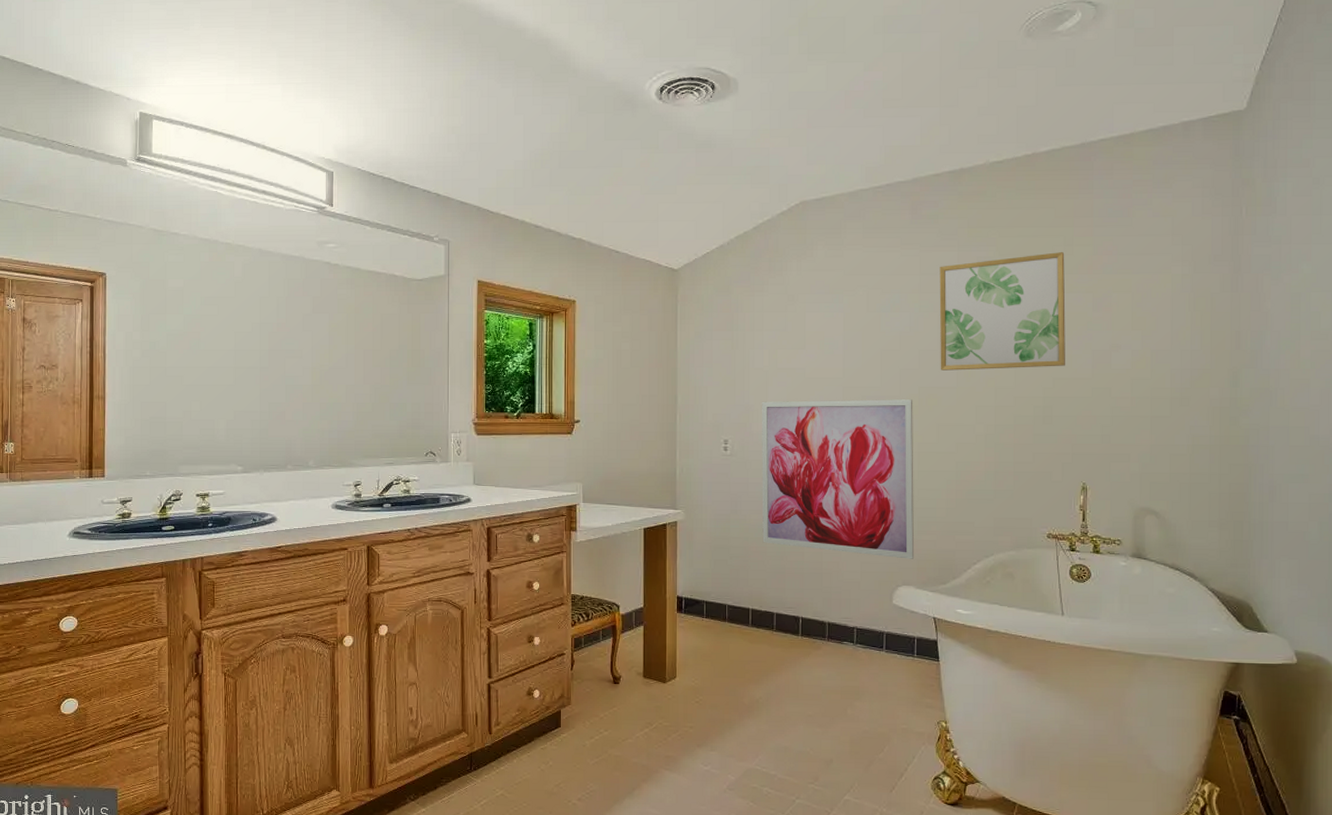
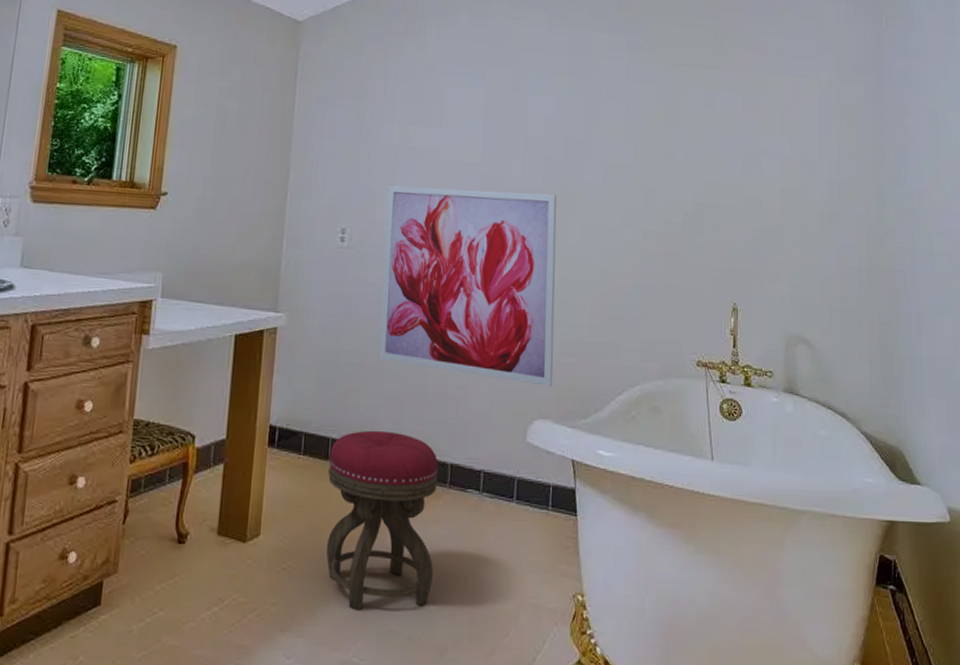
stool: none [727,598,818,732] -> present [326,430,439,611]
wall art: present [939,252,1066,371] -> none [587,45,716,170]

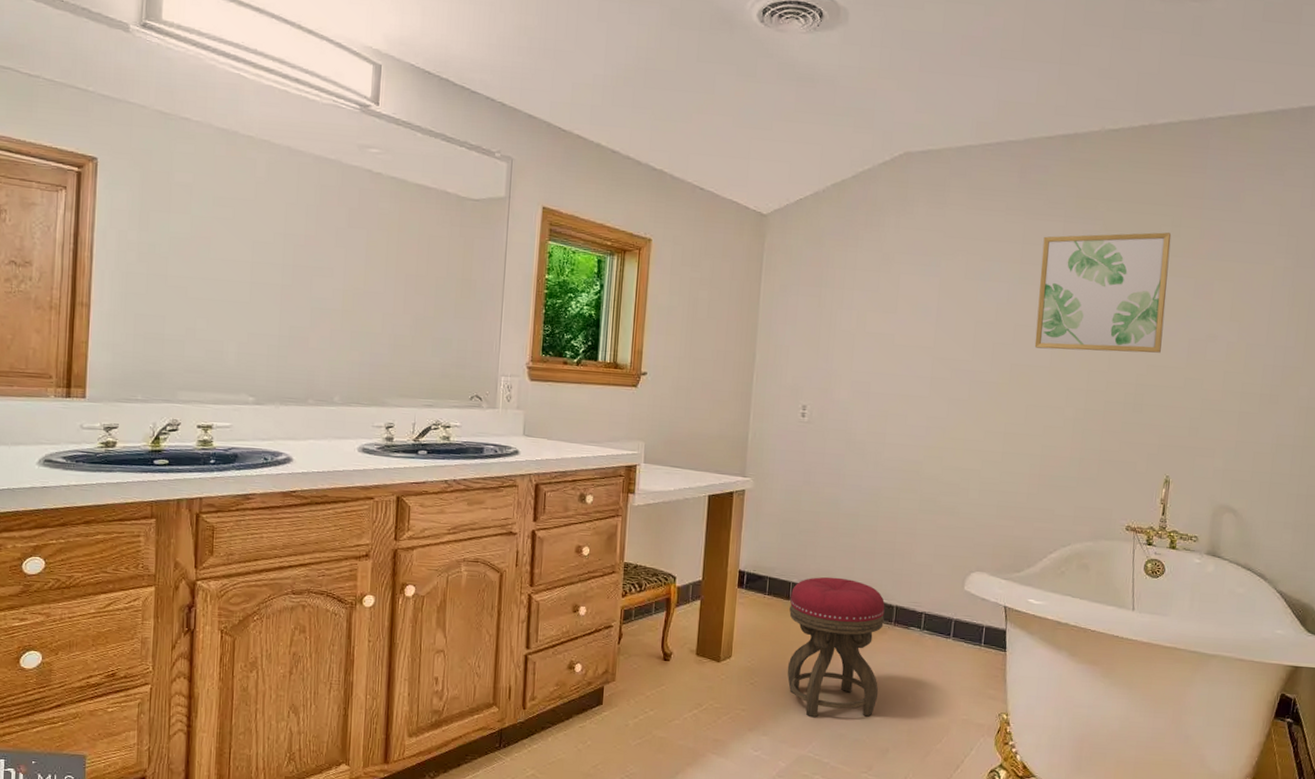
wall art: present [379,185,557,386] -> none [834,366,1004,545]
wall art: none [587,45,716,170] -> present [1034,232,1172,353]

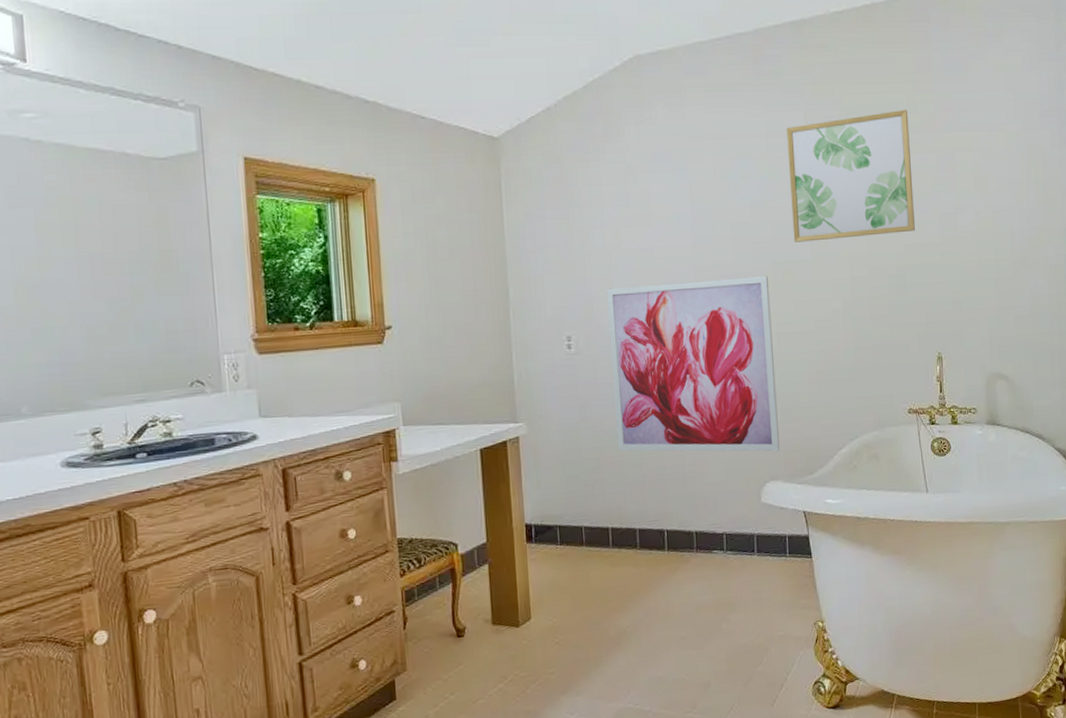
stool: present [787,577,885,718] -> none [584,512,691,666]
wall art: none [834,366,1004,545] -> present [607,276,781,452]

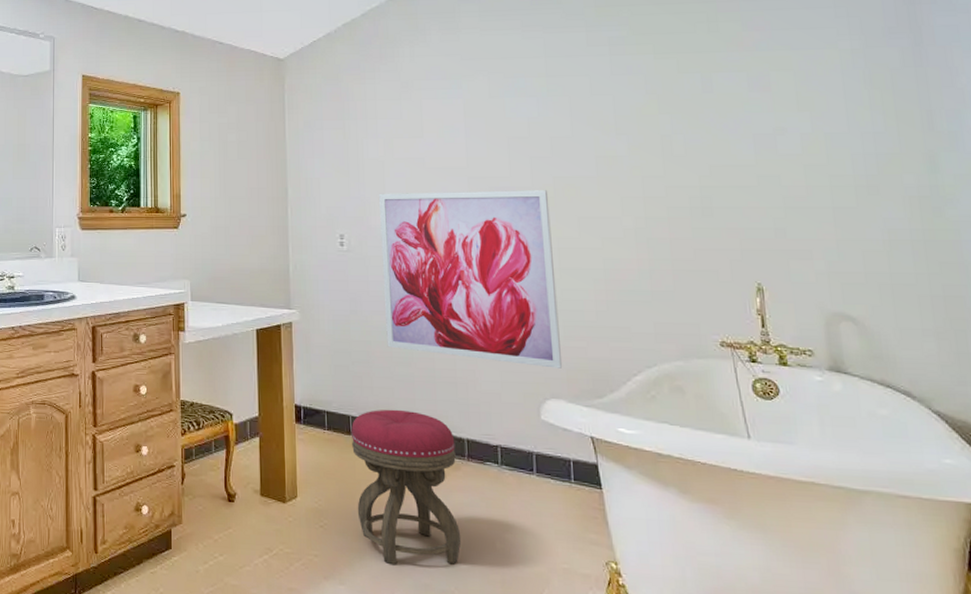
stool: none [584,512,691,666] -> present [351,409,462,565]
wall art: present [786,110,915,242] -> none [567,29,722,158]

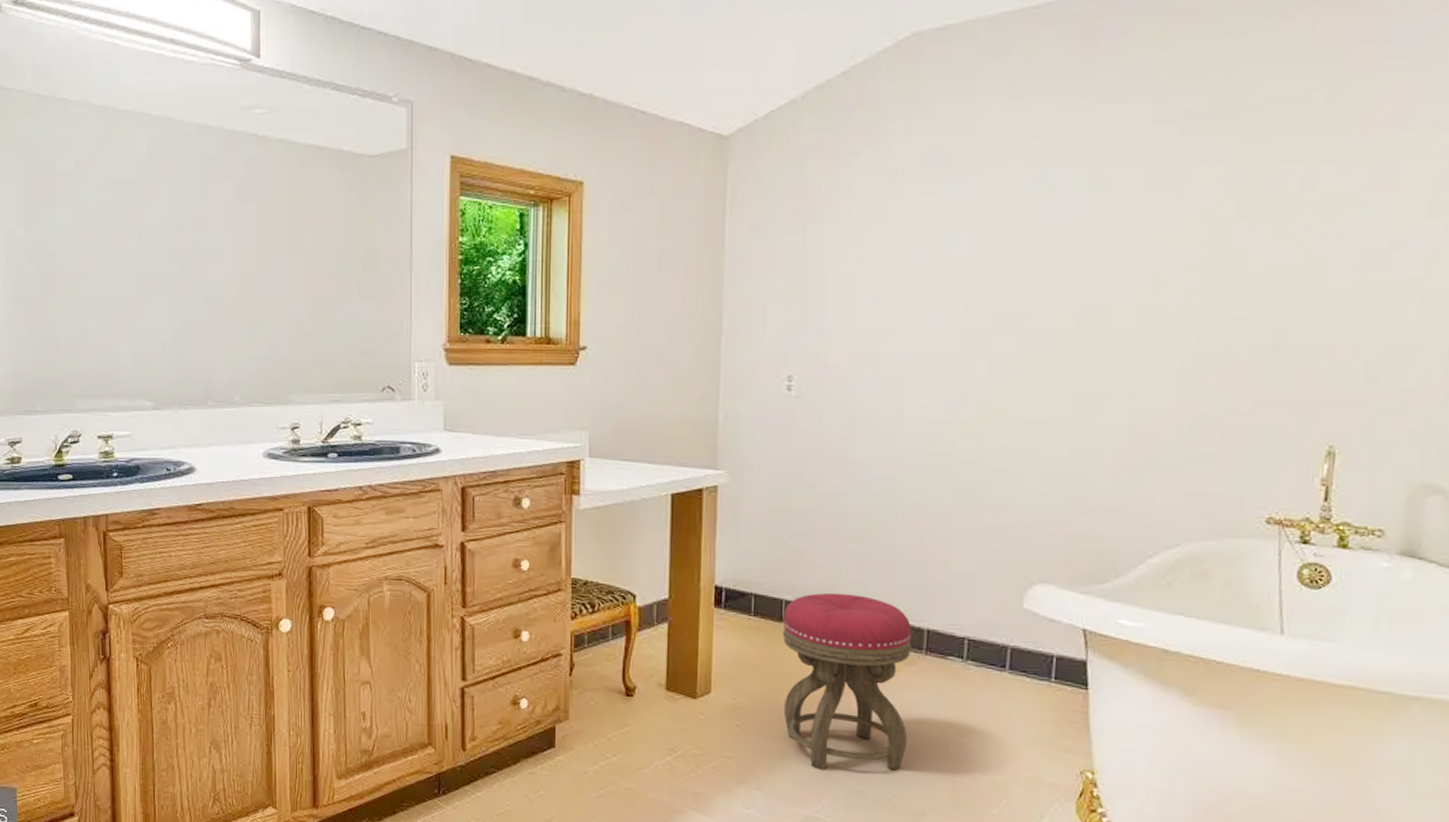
wall art: present [379,190,563,369] -> none [837,320,1071,547]

